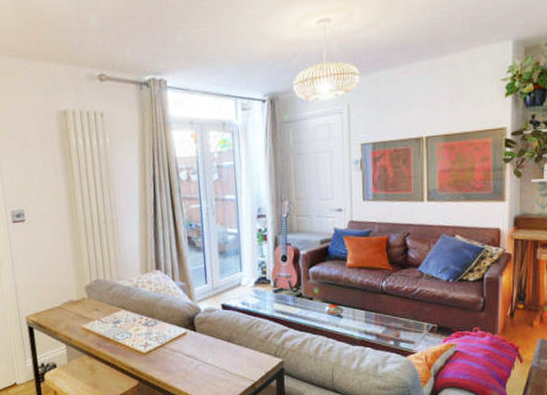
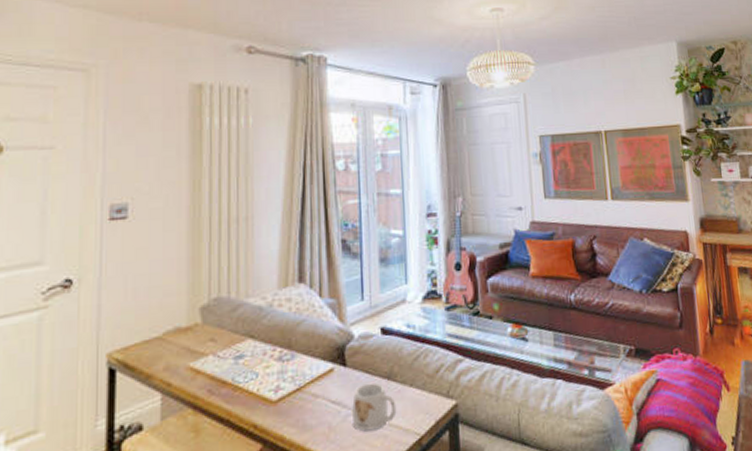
mug: none [202,343,236,377] -> present [352,382,397,432]

